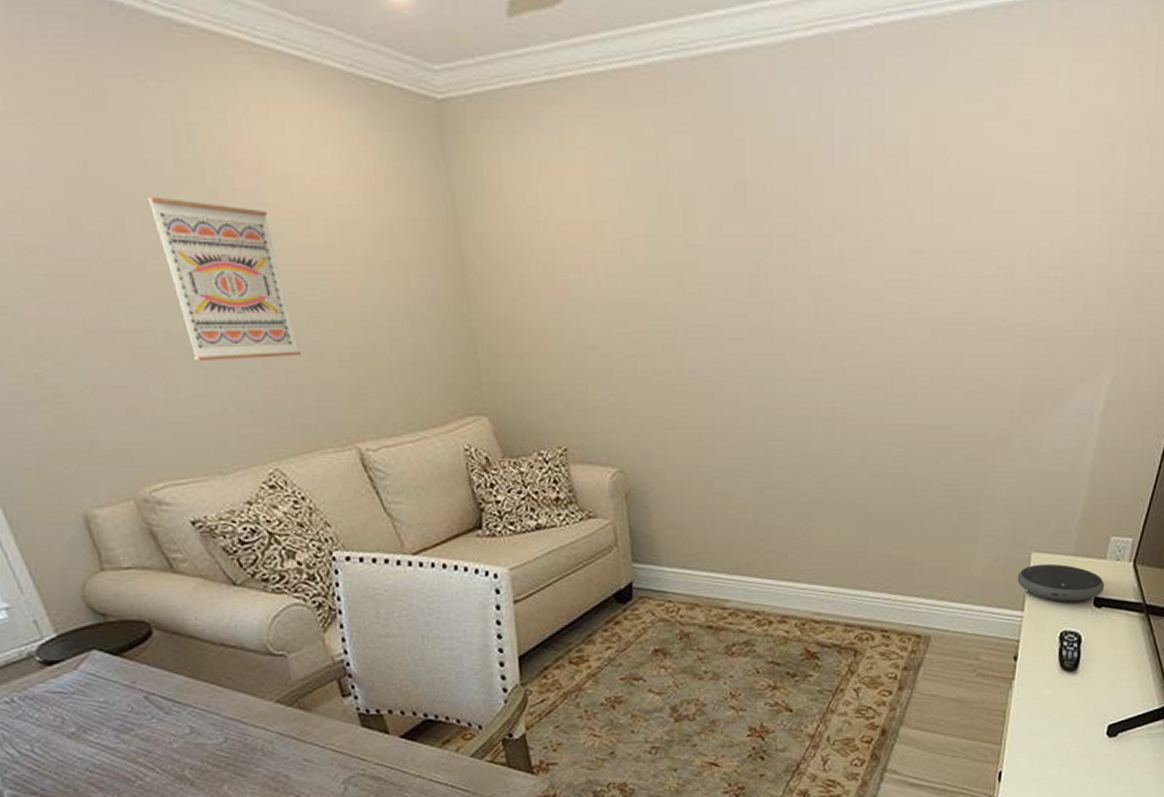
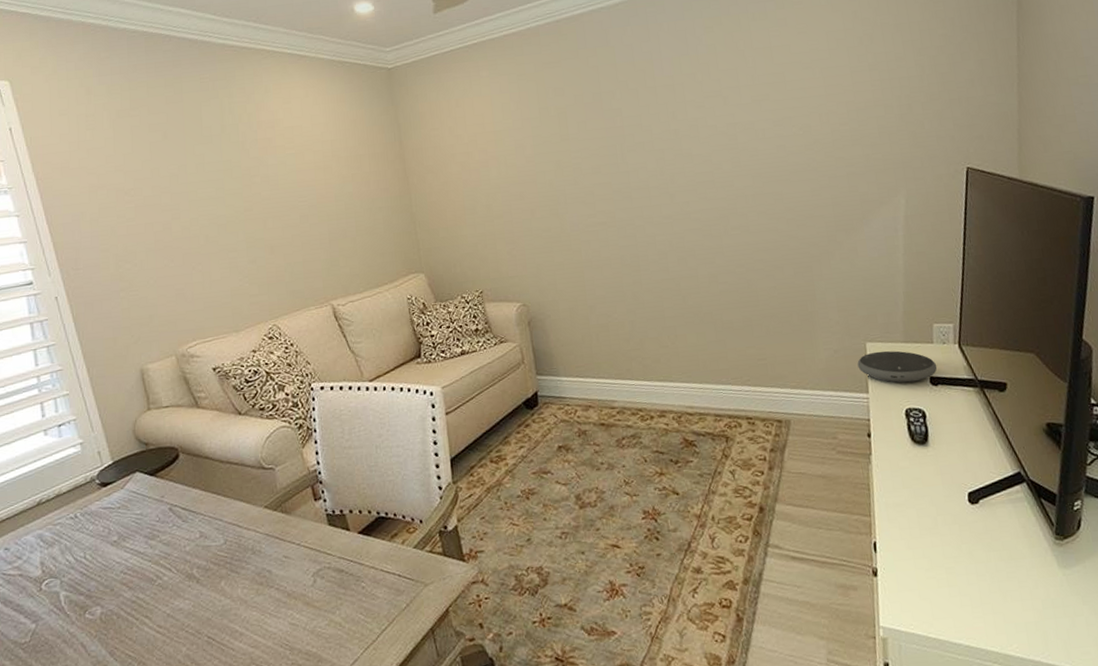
wall art: present [146,196,302,361] -> none [201,150,295,253]

